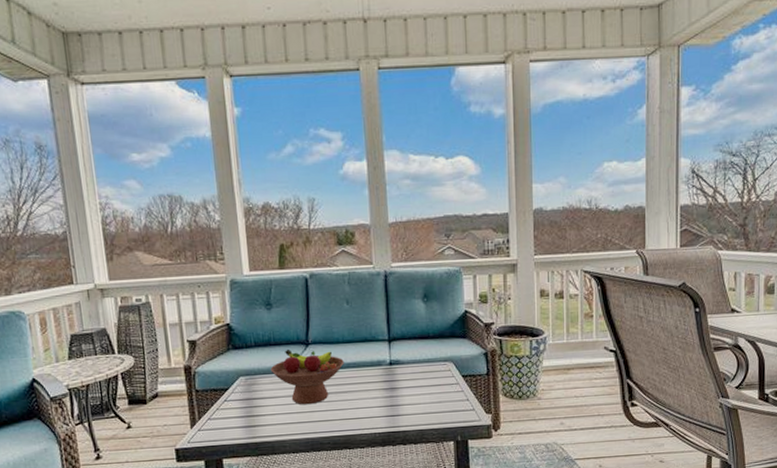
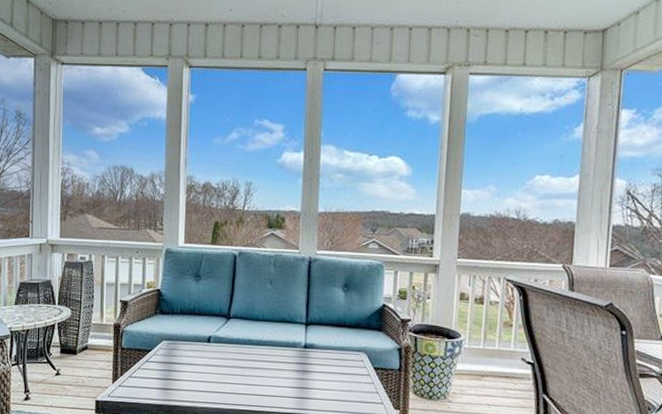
fruit bowl: present [270,348,344,405] -> none [192,320,261,376]

